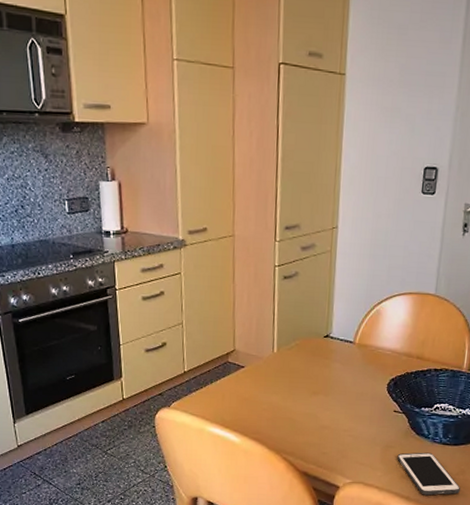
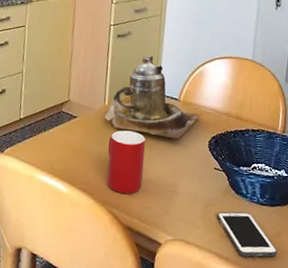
teapot: none [274,297,381,384] -> present [104,56,204,140]
cup: none [279,377,320,441] -> present [107,130,146,194]

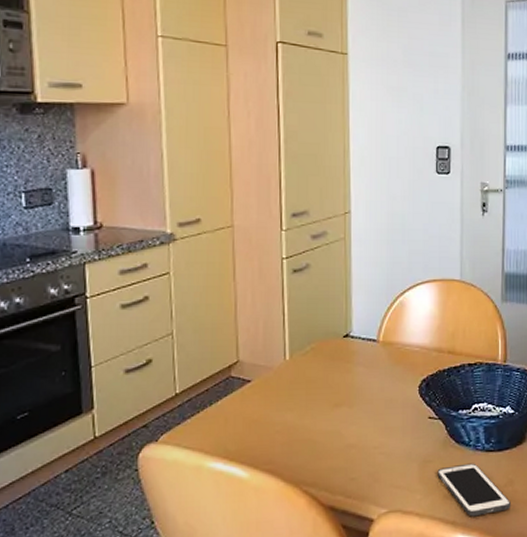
teapot: present [104,56,204,140] -> none [287,292,409,390]
cup: present [107,130,146,194] -> none [295,388,343,468]

